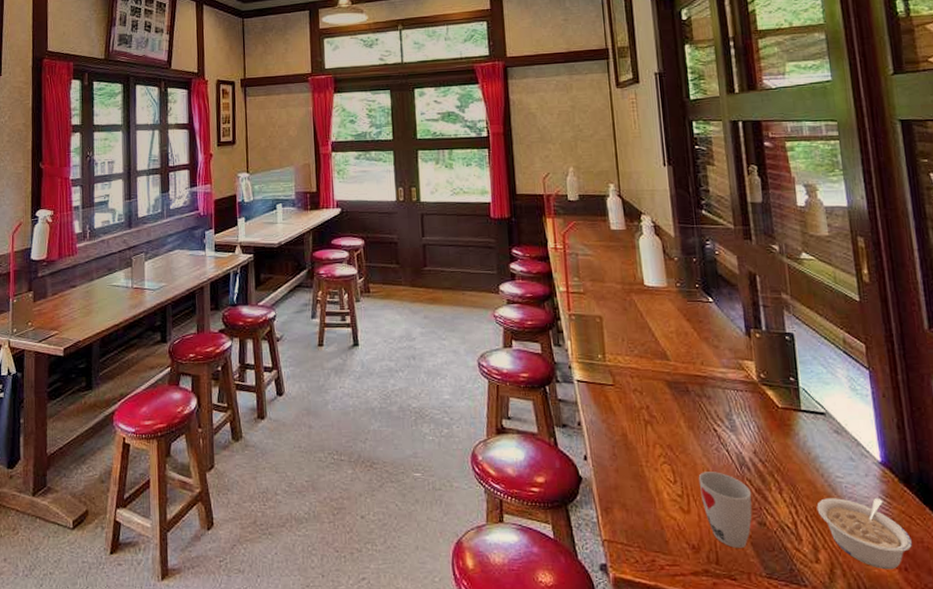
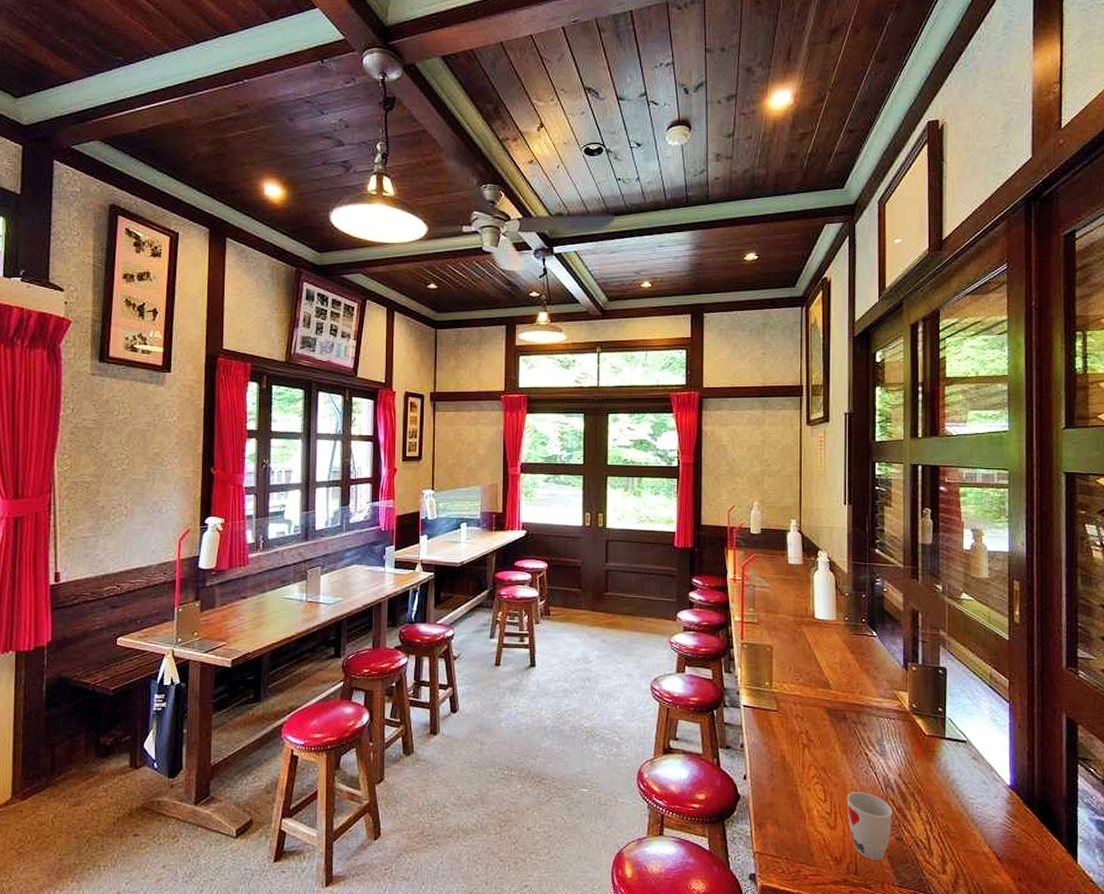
legume: present [816,497,913,570] -> none [949,817,1029,880]

